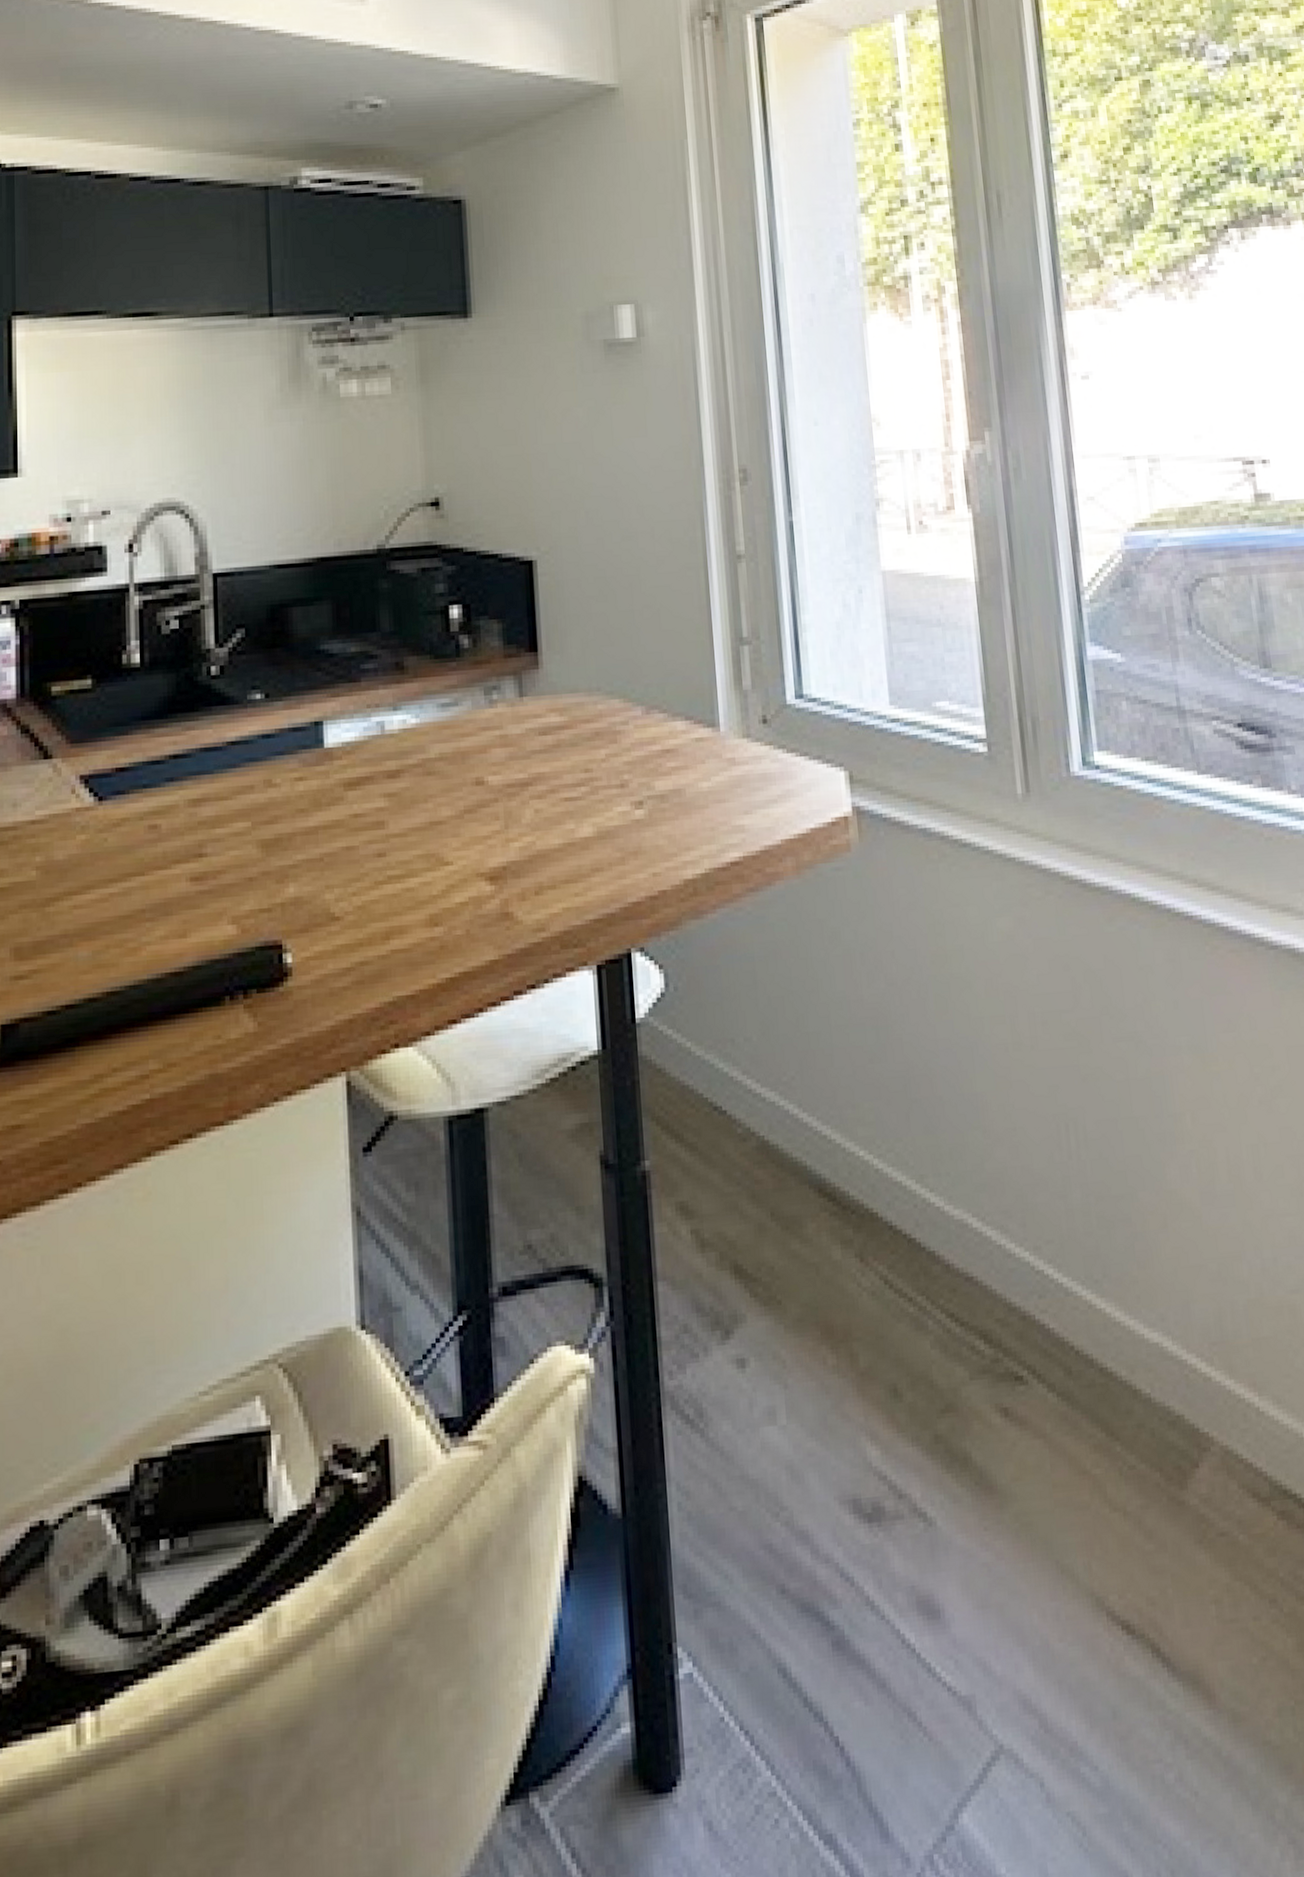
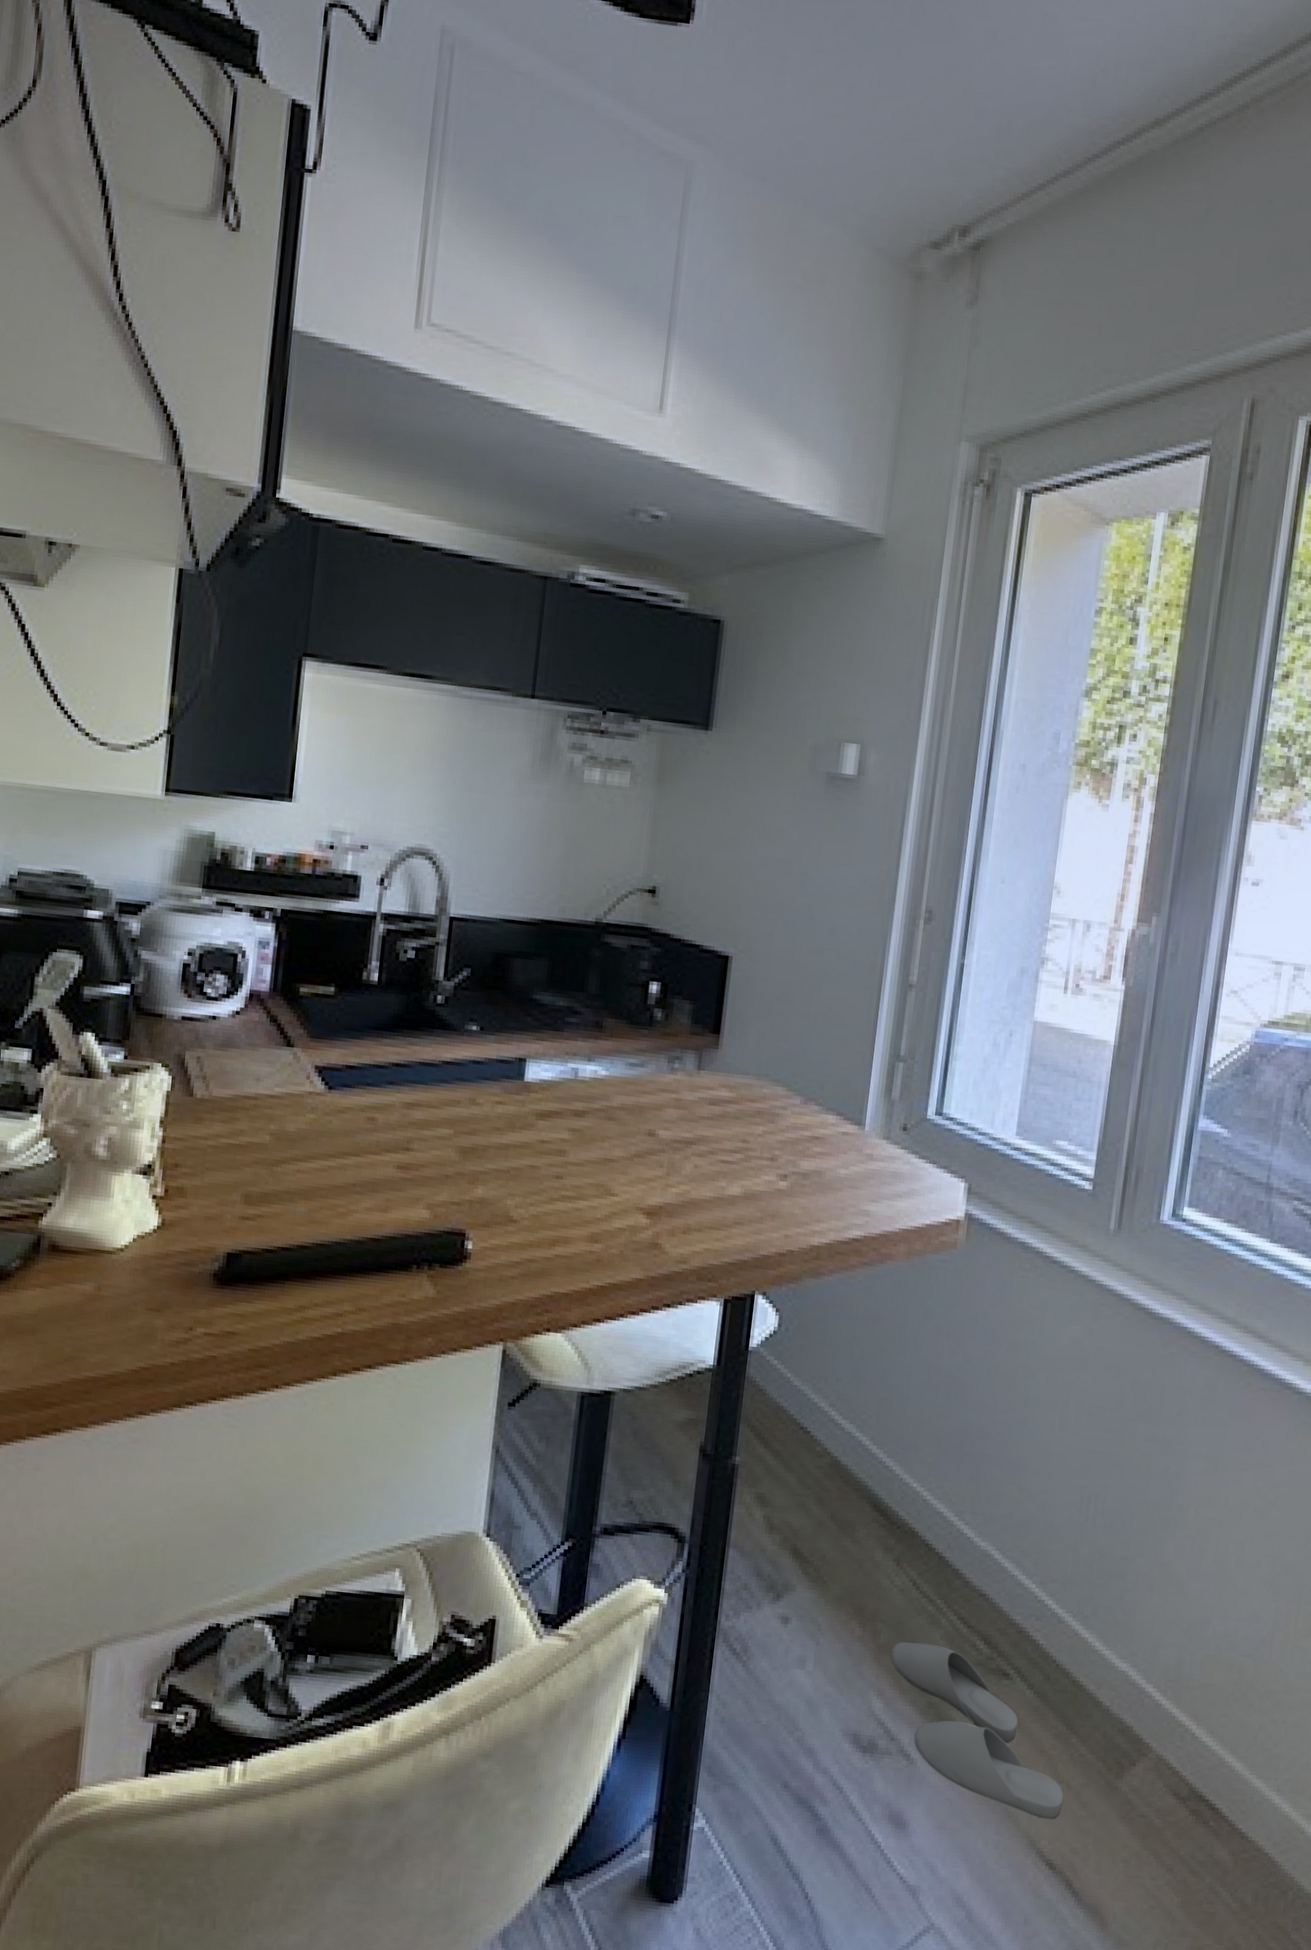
slippers: none [876,1356,1125,1565] -> present [890,1641,1064,1820]

